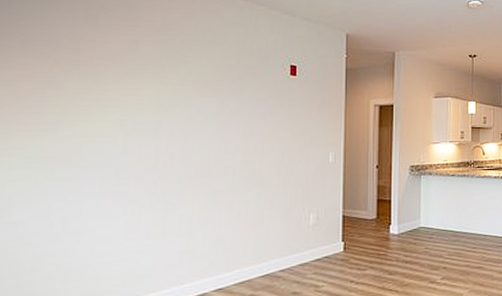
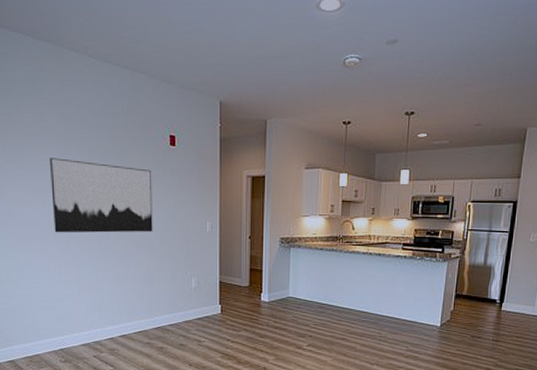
wall art: none [137,88,268,172] -> present [50,158,153,233]

